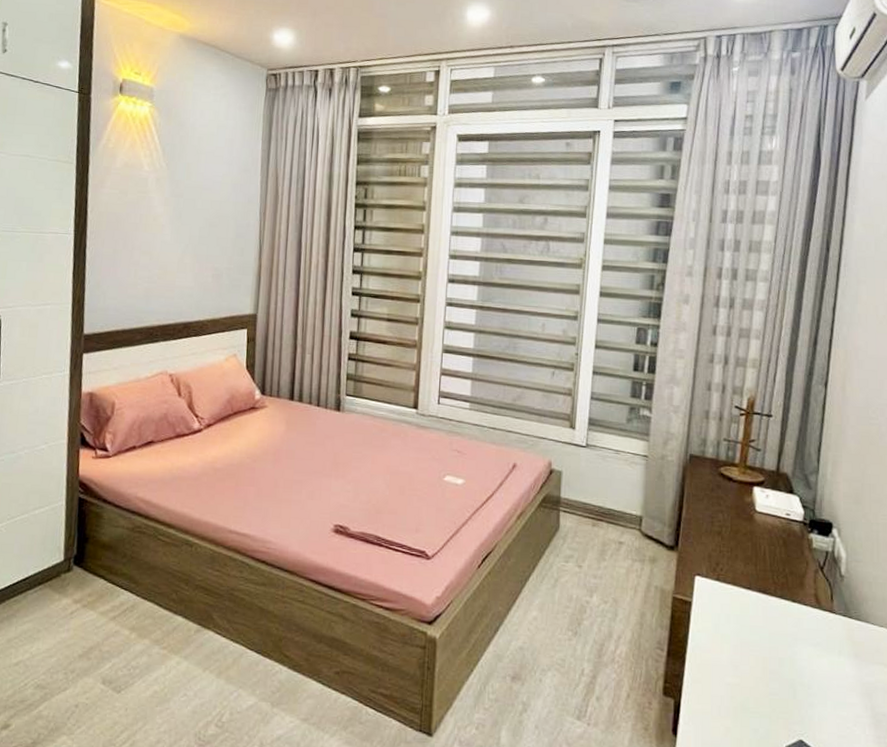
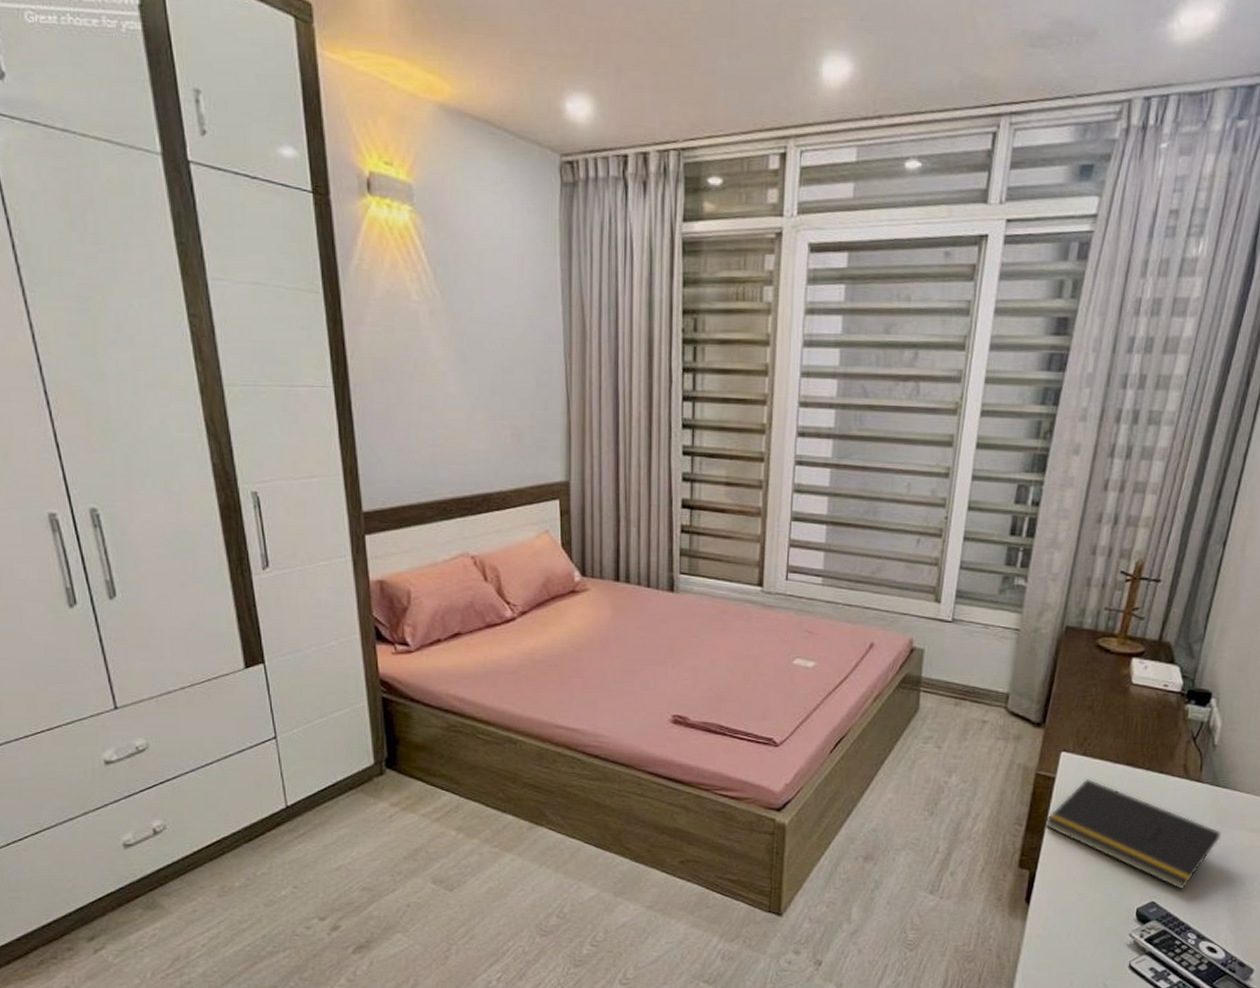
notepad: none [686,604,861,728] -> present [1045,779,1222,890]

